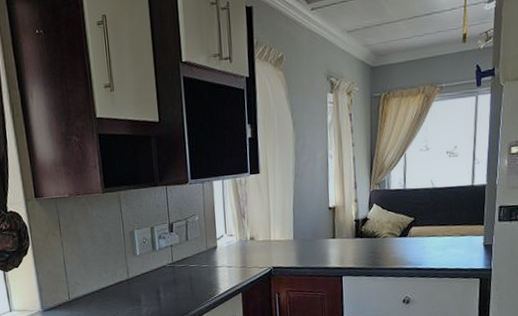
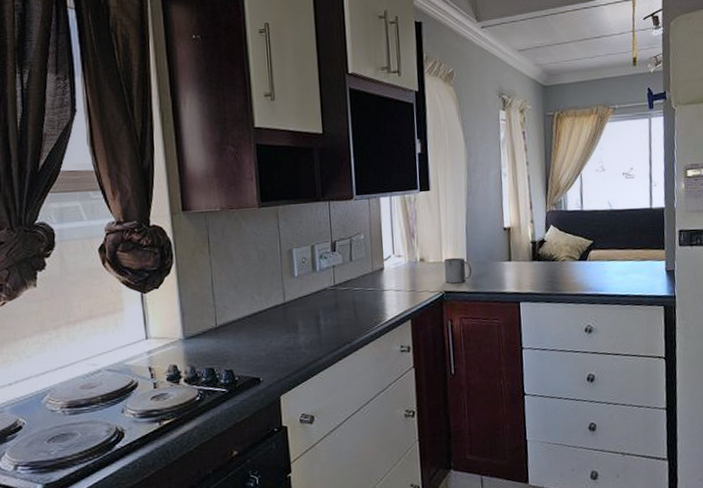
mug: none [272,235,299,260] -> present [443,257,473,284]

